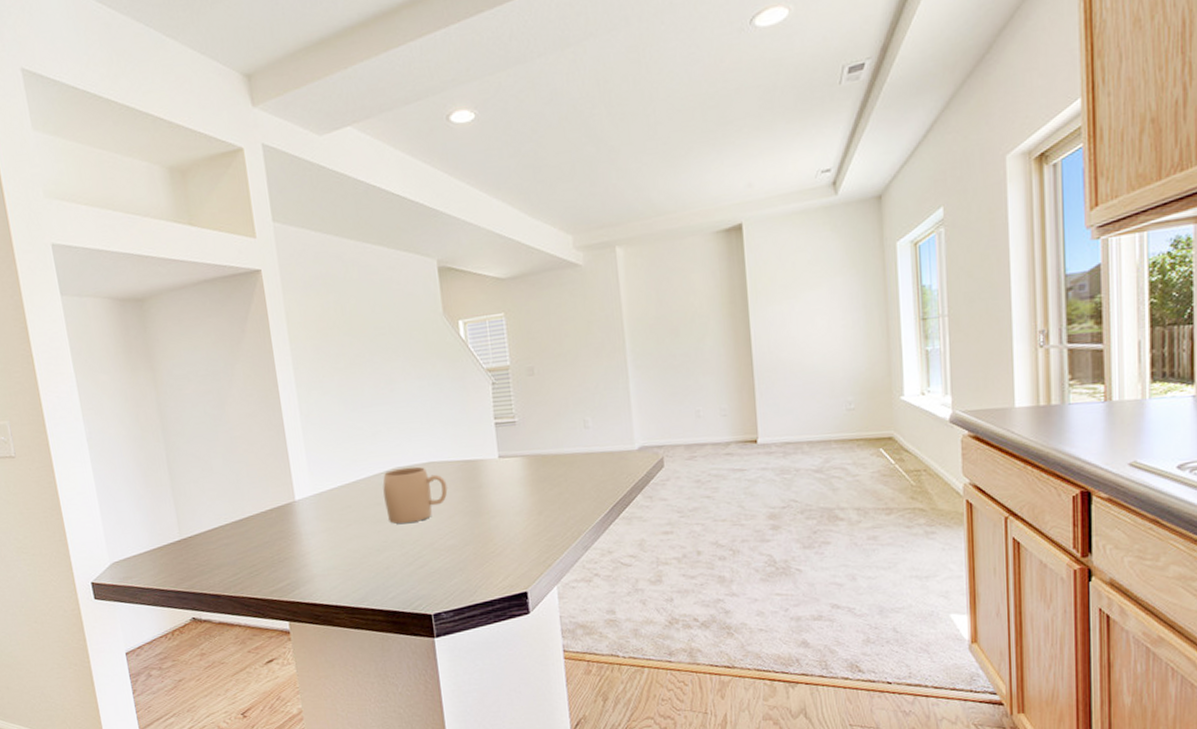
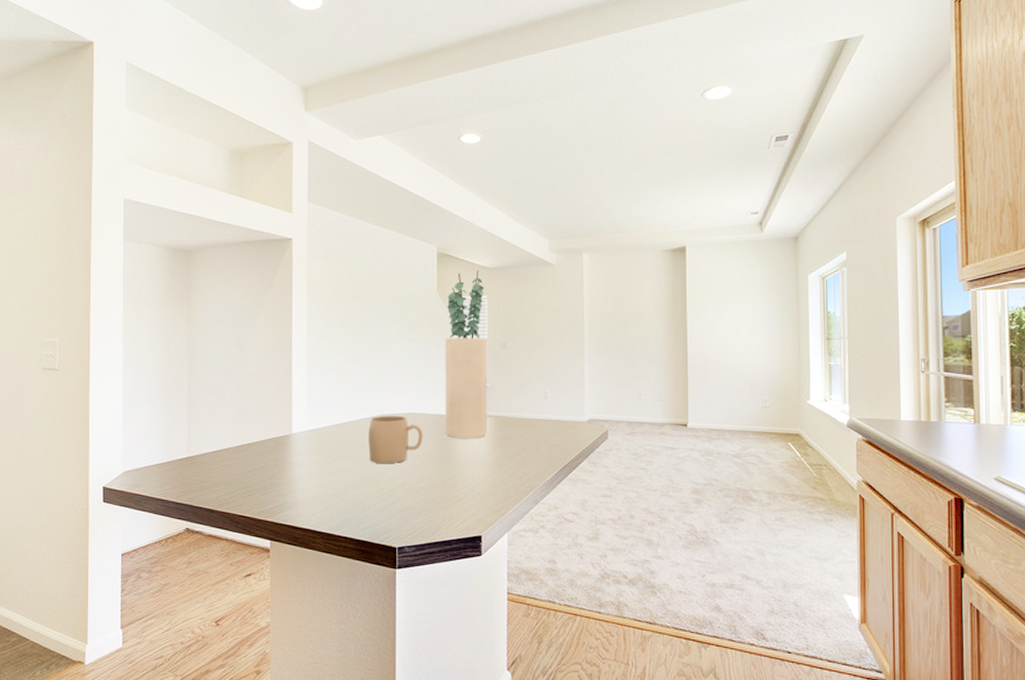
vase: none [456,283,521,487] -> present [445,270,488,439]

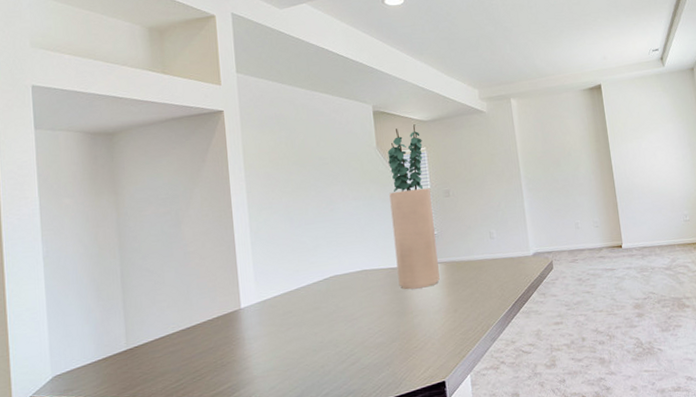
mug: present [368,415,423,463] -> none [321,274,378,326]

